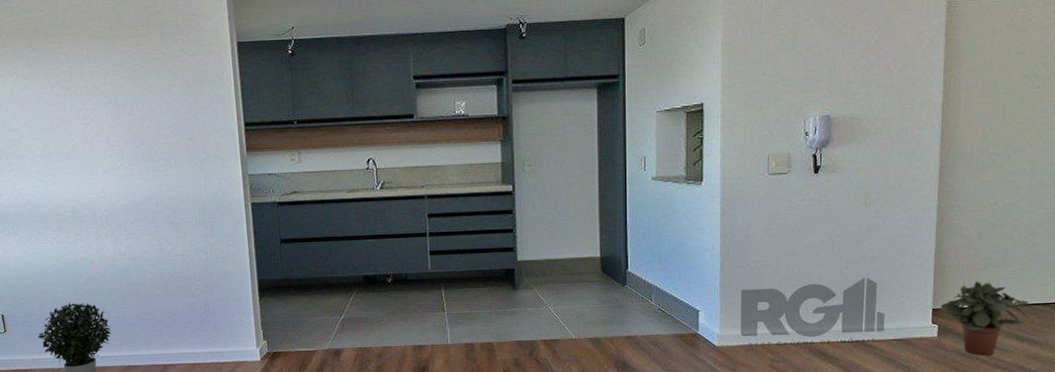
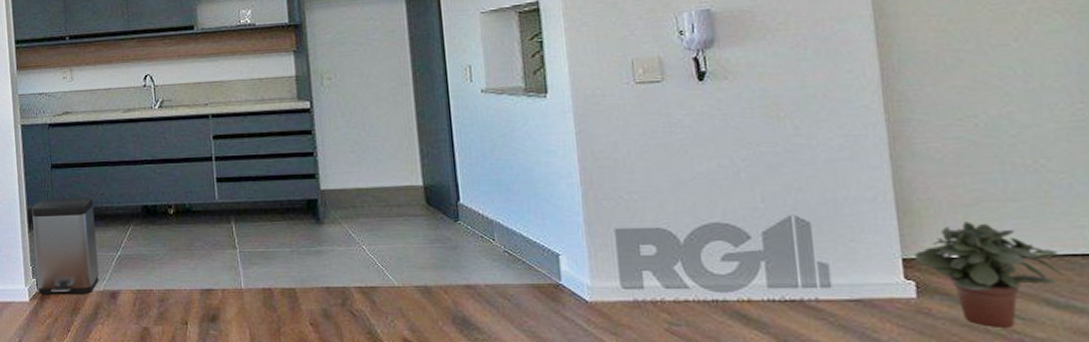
pedal bin: none [261,268,325,354] -> present [31,197,99,294]

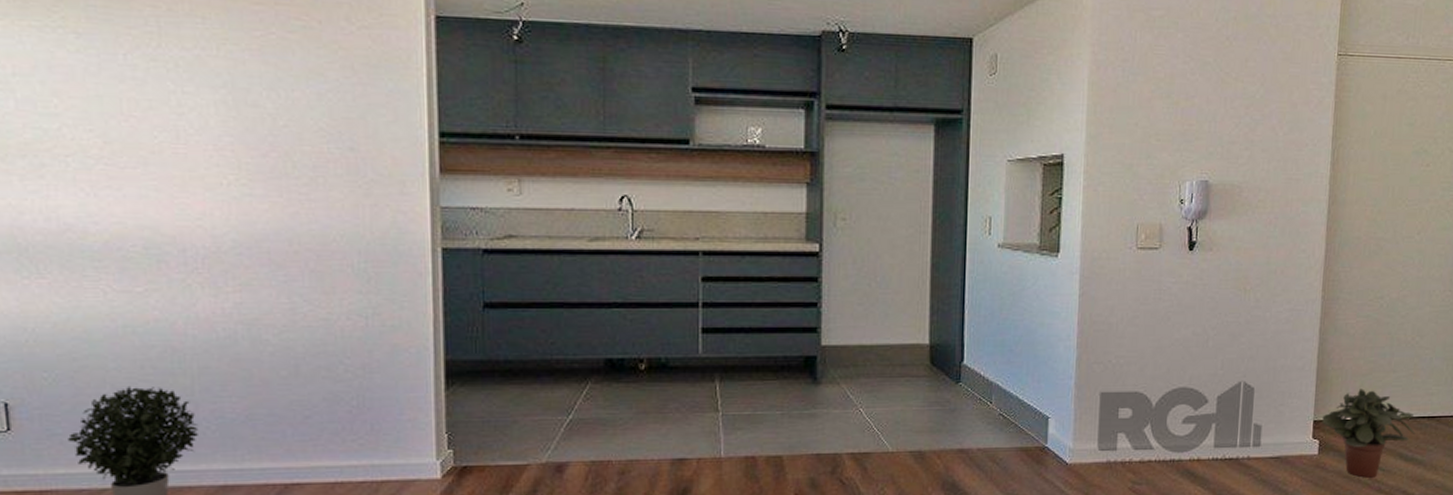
pedal bin: present [31,197,99,294] -> none [450,346,542,469]

